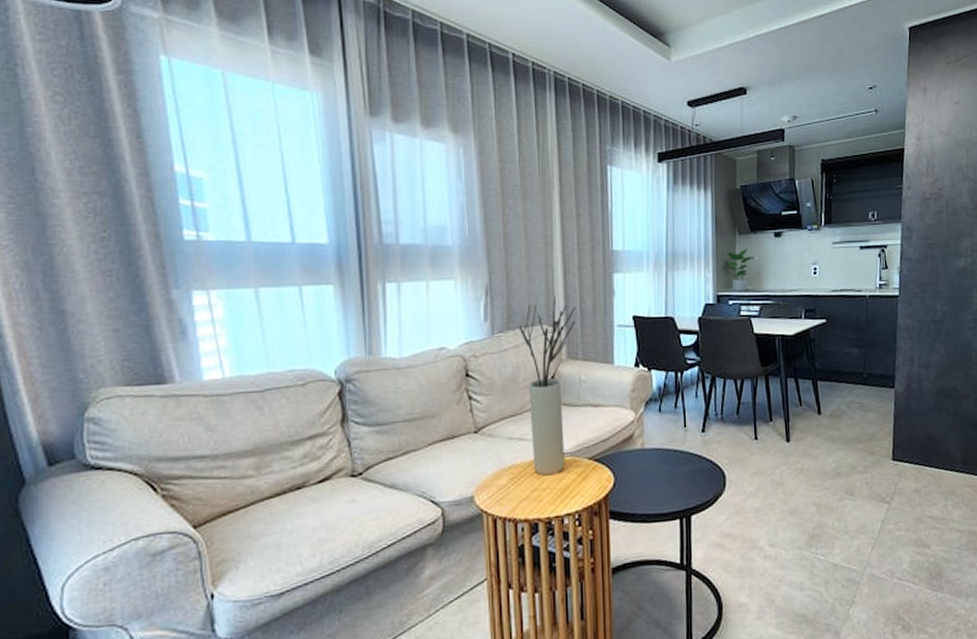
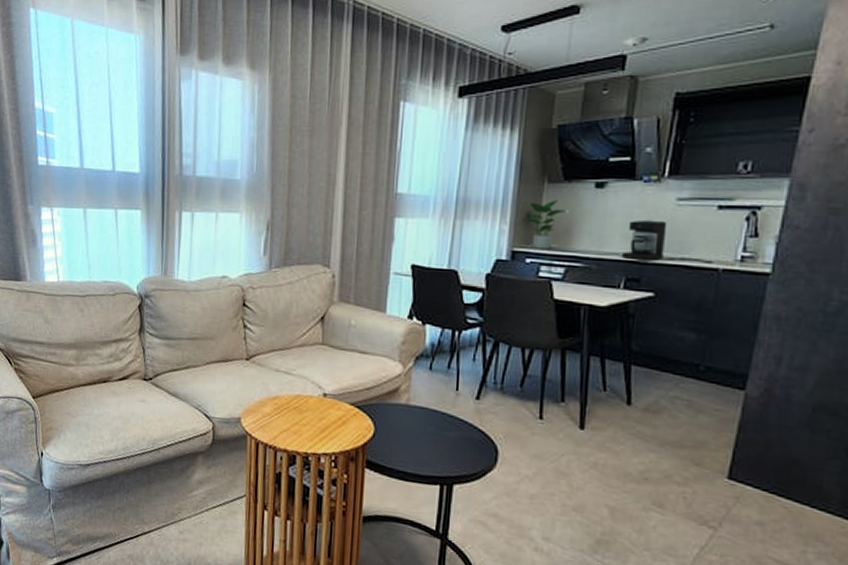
vase: present [518,296,577,476] -> none [294,237,353,414]
coffee maker: none [800,260,829,295] -> present [622,220,668,262]

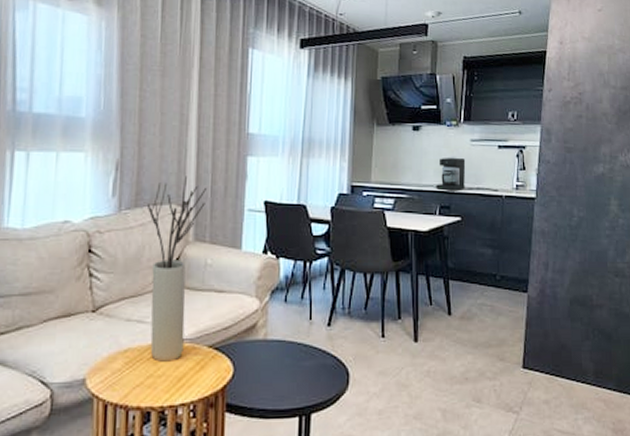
vase: none [294,237,353,414] -> present [146,176,208,362]
potted plant: present [523,200,566,250] -> none [359,140,392,184]

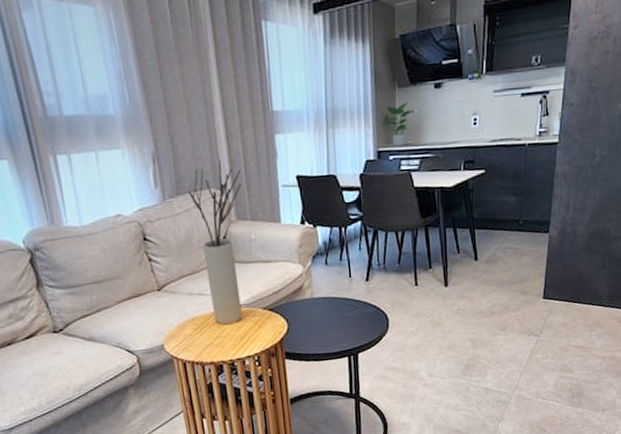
potted plant: none [359,140,392,184] -> present [383,102,415,147]
coffee maker: present [436,157,466,191] -> none [460,111,489,146]

